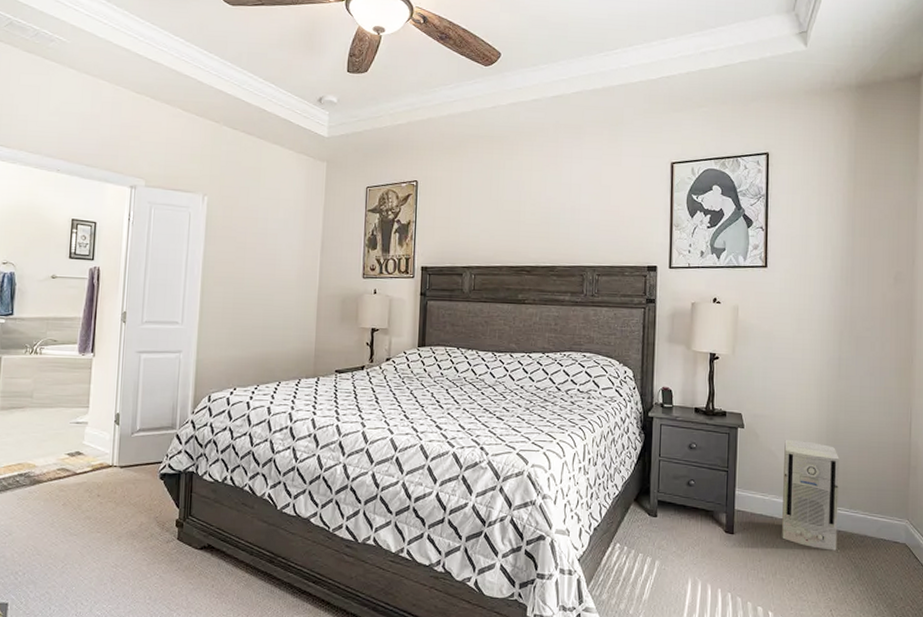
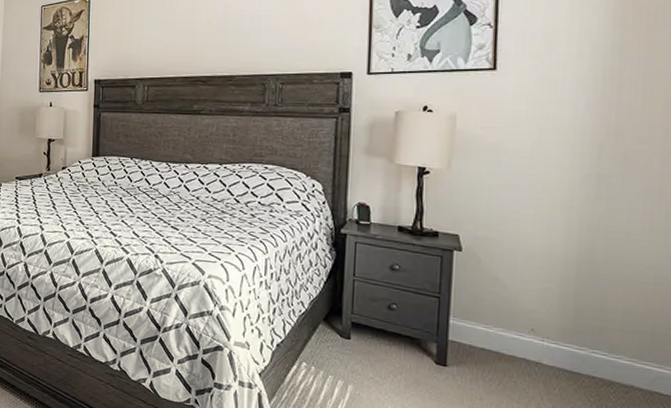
air purifier: present [782,439,839,551] -> none [511,266,595,399]

